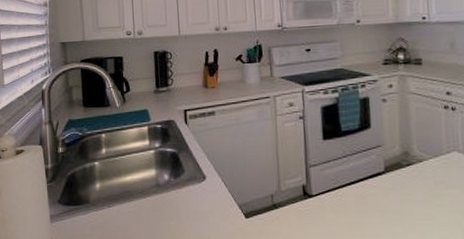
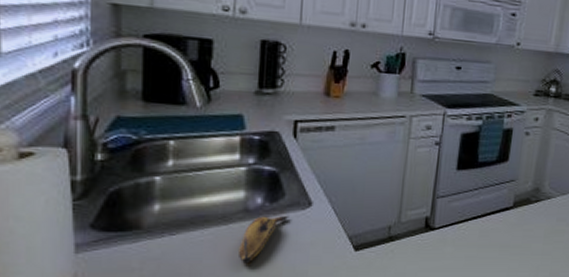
banana: none [156,188,190,230] -> present [239,215,289,264]

